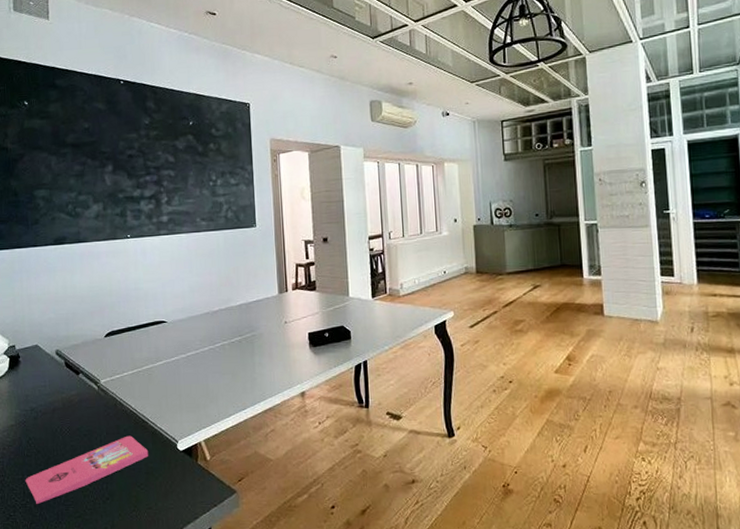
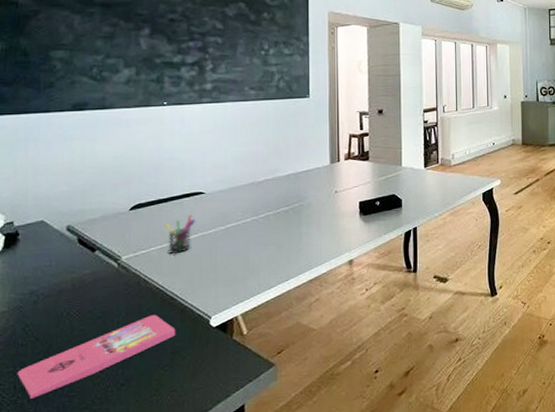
pen holder: none [133,342,161,380] -> present [164,214,196,255]

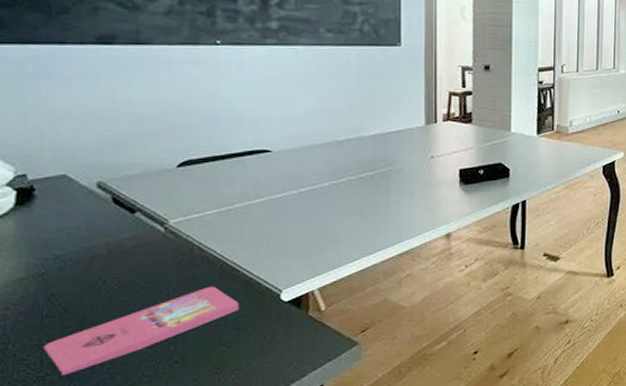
pen holder: present [164,214,196,255] -> none [221,175,261,220]

